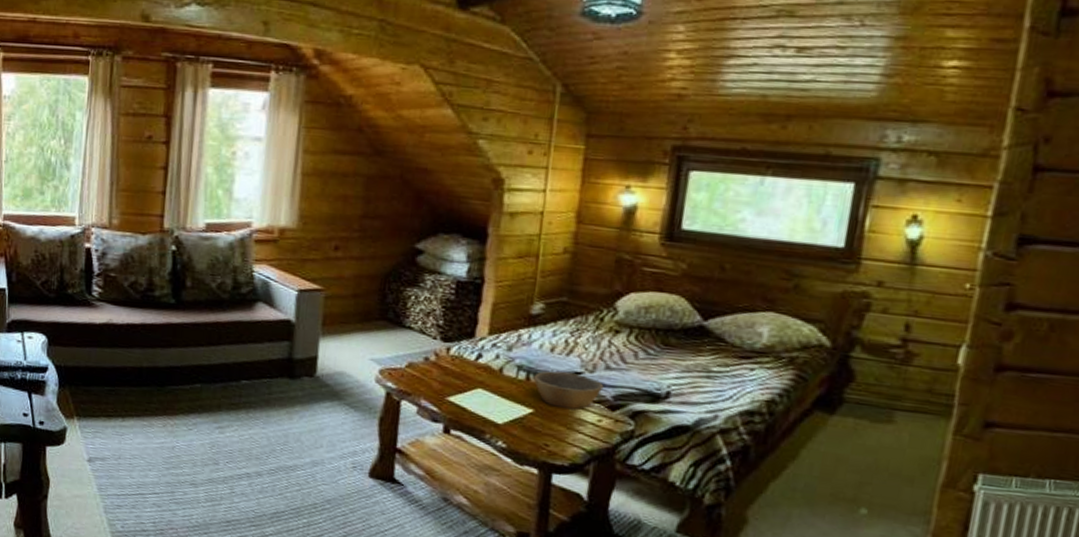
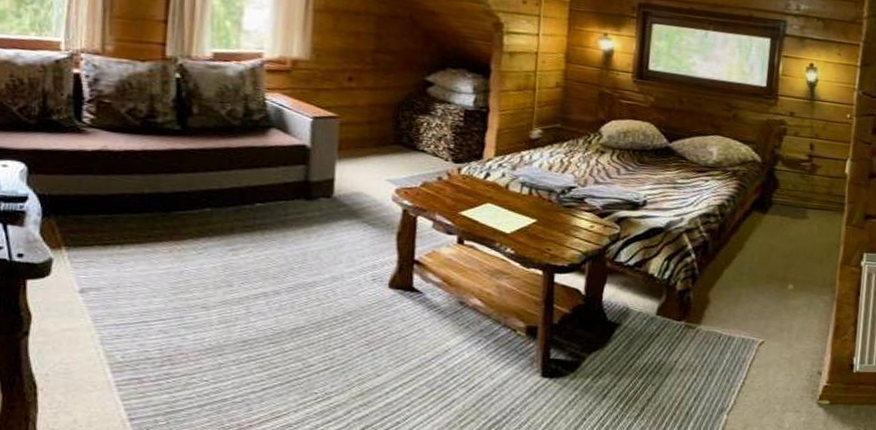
bowl: present [533,371,604,410] -> none [535,186,594,219]

